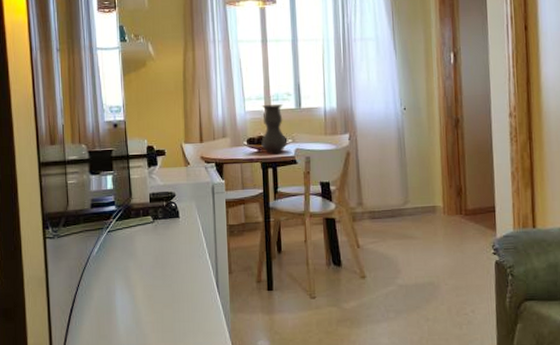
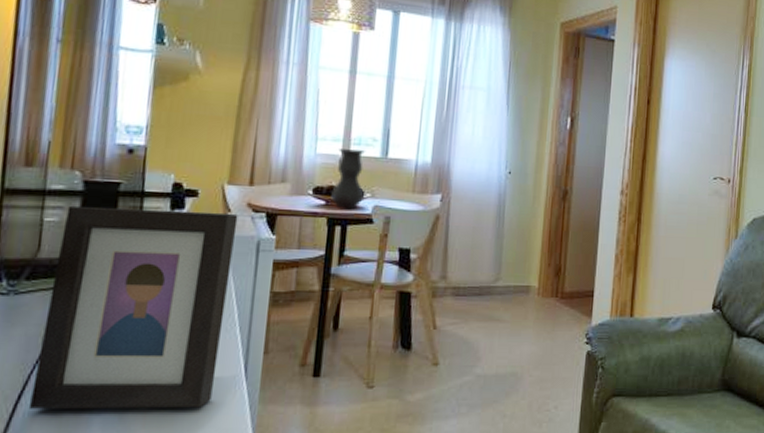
picture frame: none [78,165,197,319] -> present [28,206,238,409]

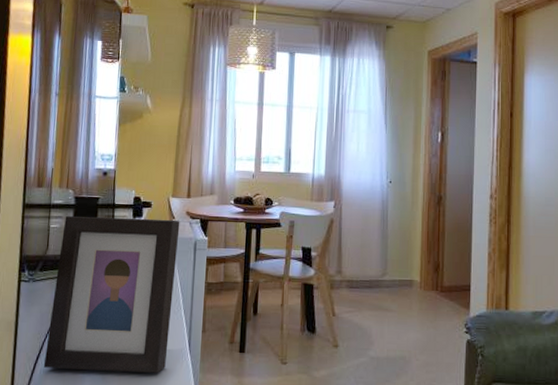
vase: present [331,149,366,210] -> none [248,166,273,216]

